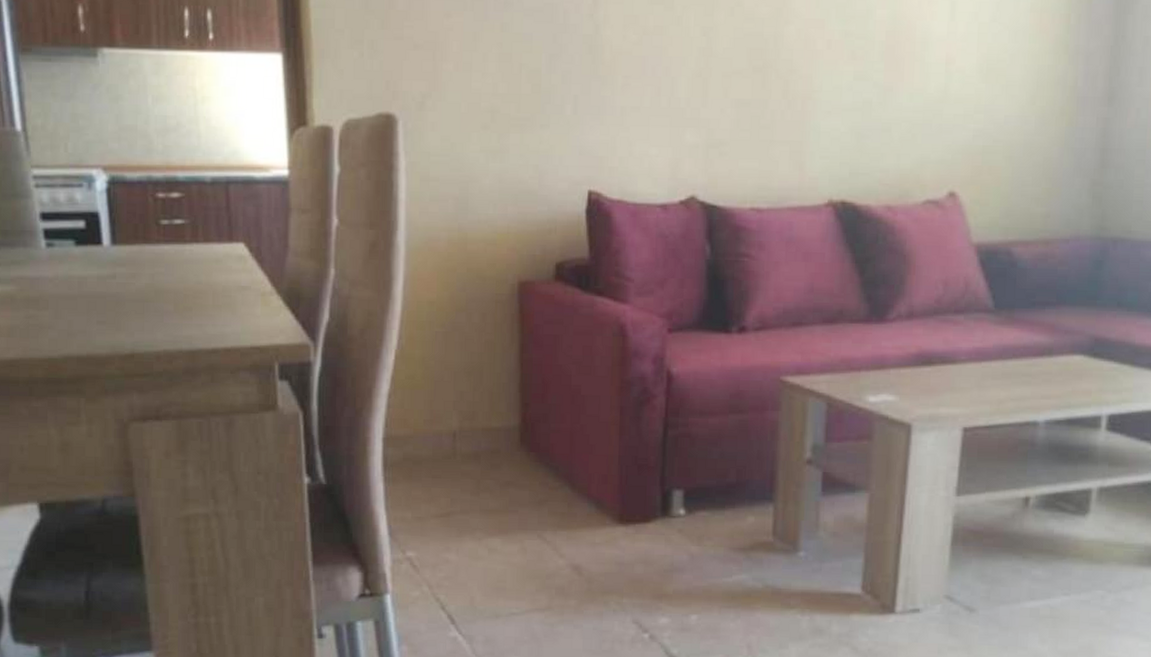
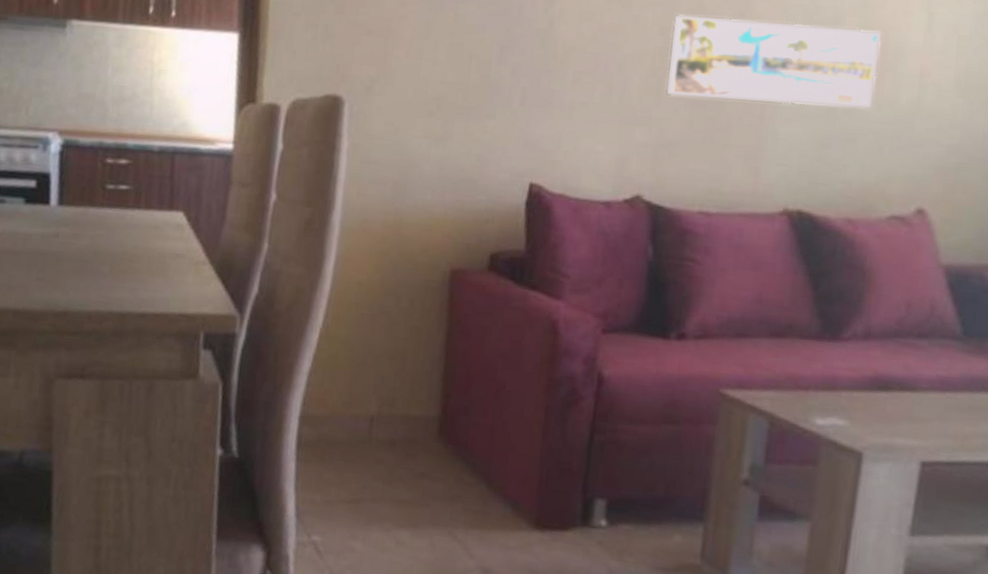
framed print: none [712,14,910,98] -> present [666,15,882,109]

